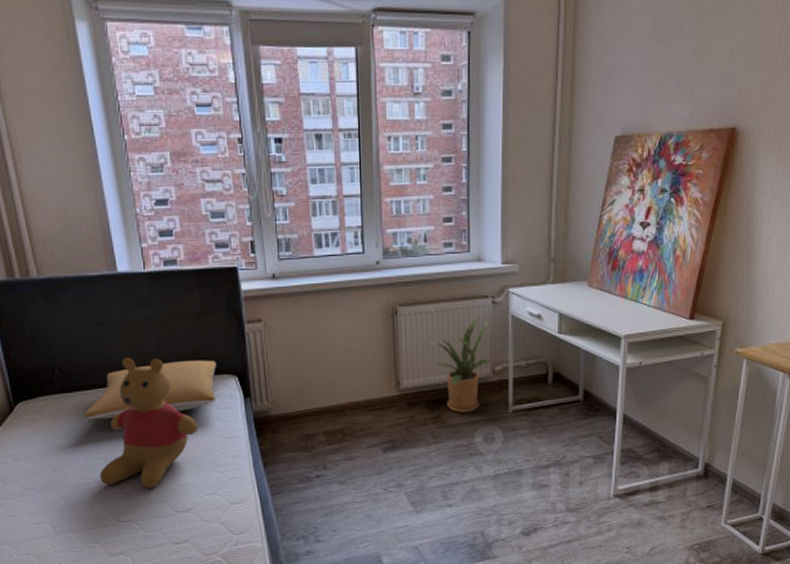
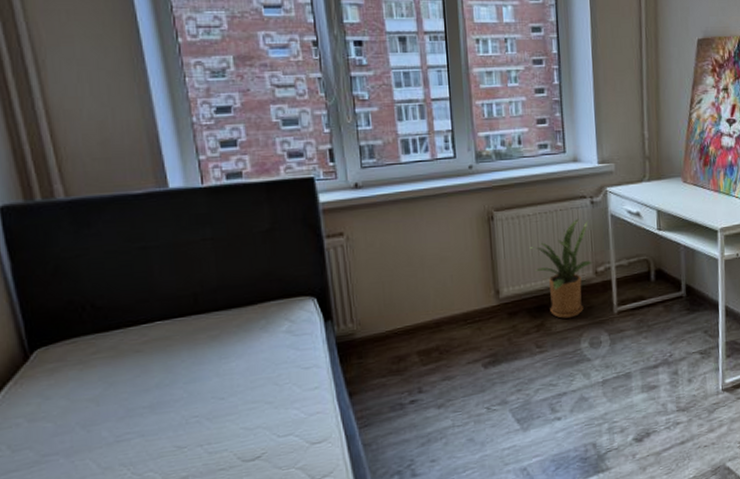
pillow: present [83,360,217,420] -> none [123,282,292,363]
teddy bear: present [99,358,198,489] -> none [144,284,270,439]

